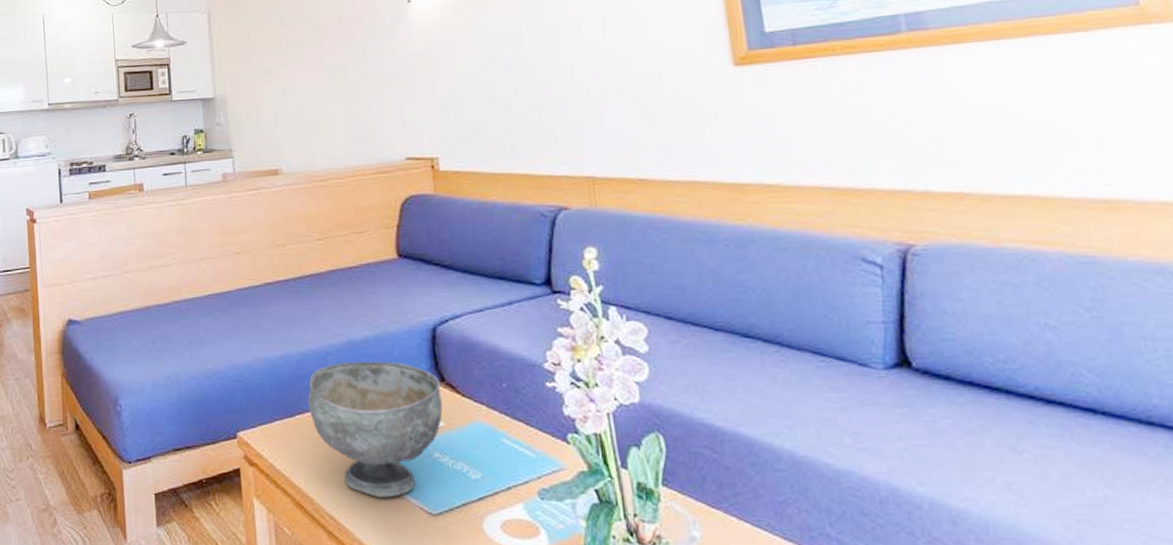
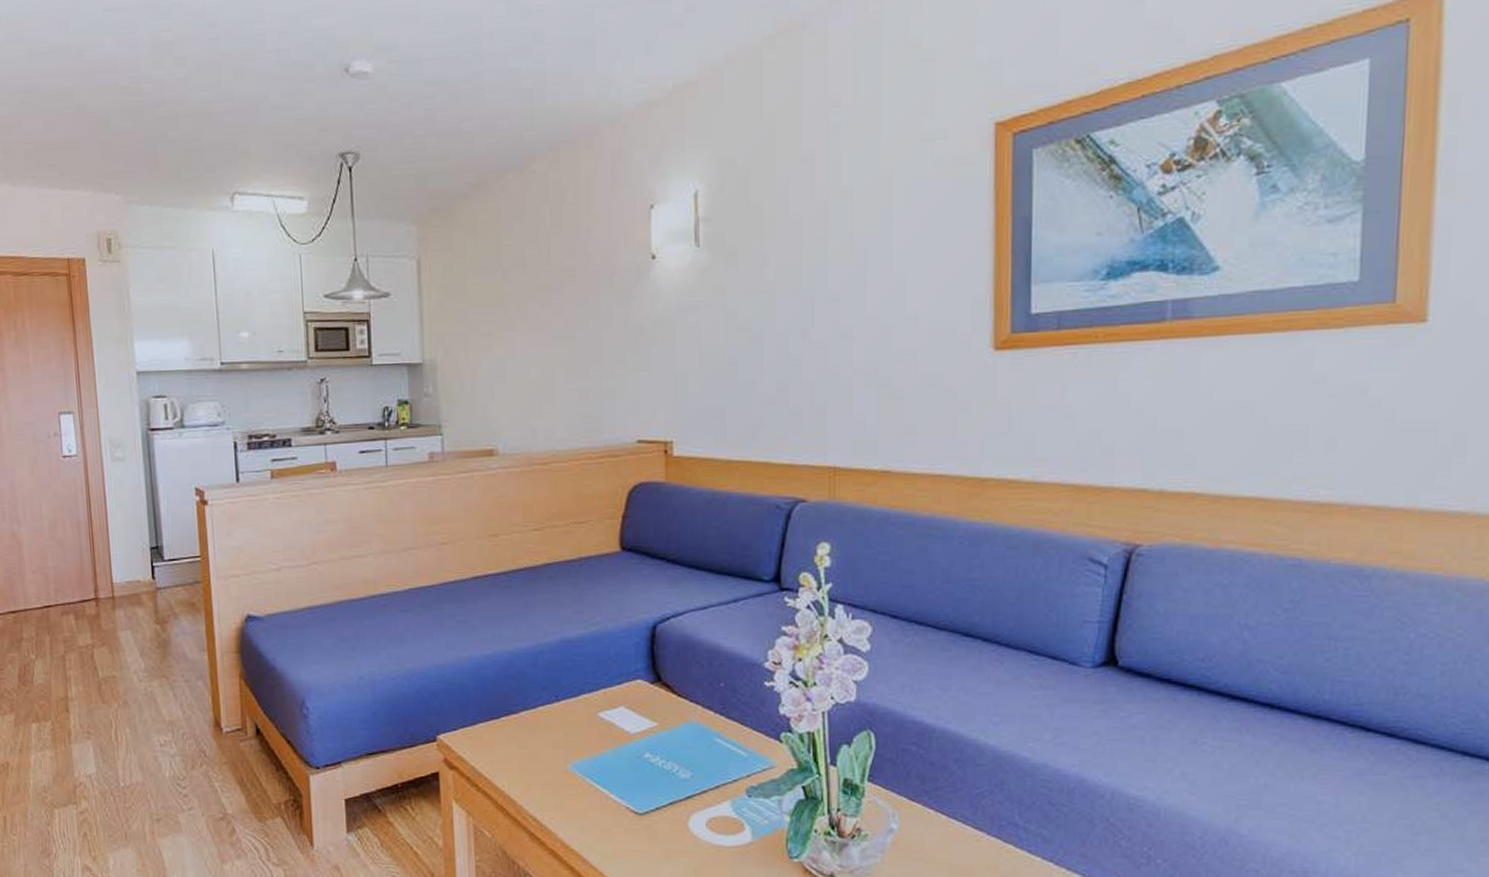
decorative bowl: present [307,361,443,498] -> none [514,660,657,798]

